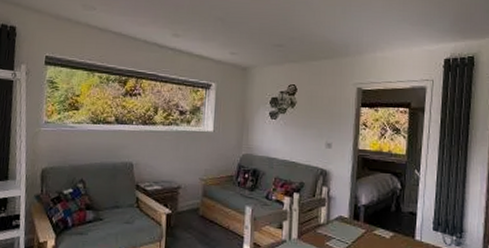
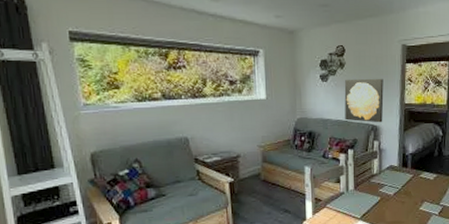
wall art: none [292,118,336,168] -> present [344,78,384,123]

